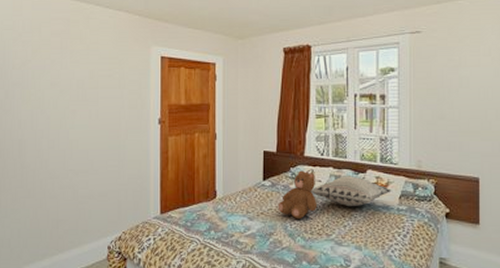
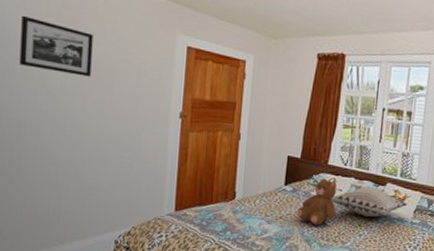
picture frame: none [18,46,78,94] -> present [19,15,93,77]

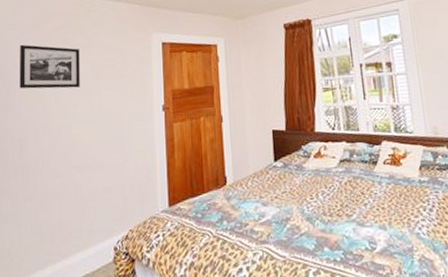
teddy bear: present [297,178,337,226] -> none [292,147,333,201]
decorative pillow: present [330,187,408,218] -> none [324,149,411,183]

